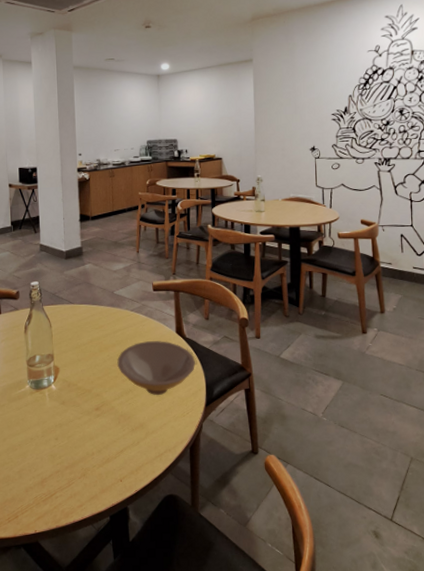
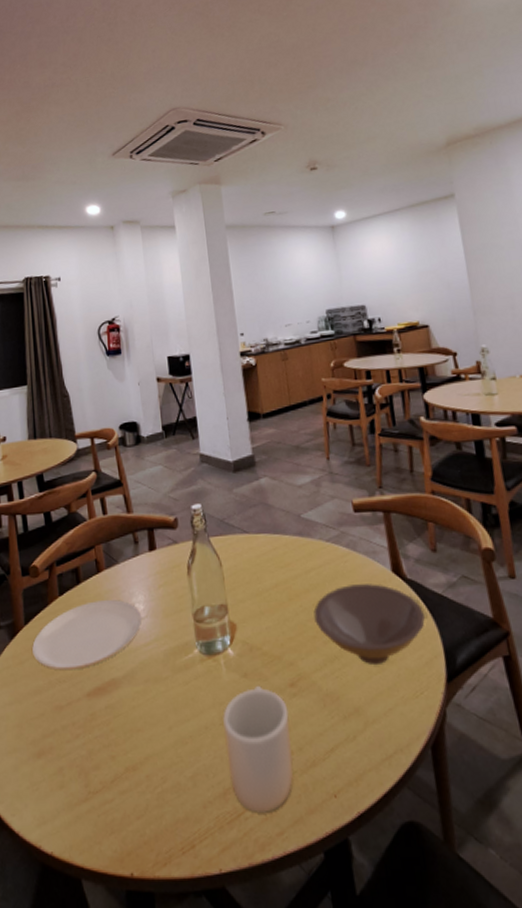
mug: none [44,409,94,493] -> present [222,685,294,813]

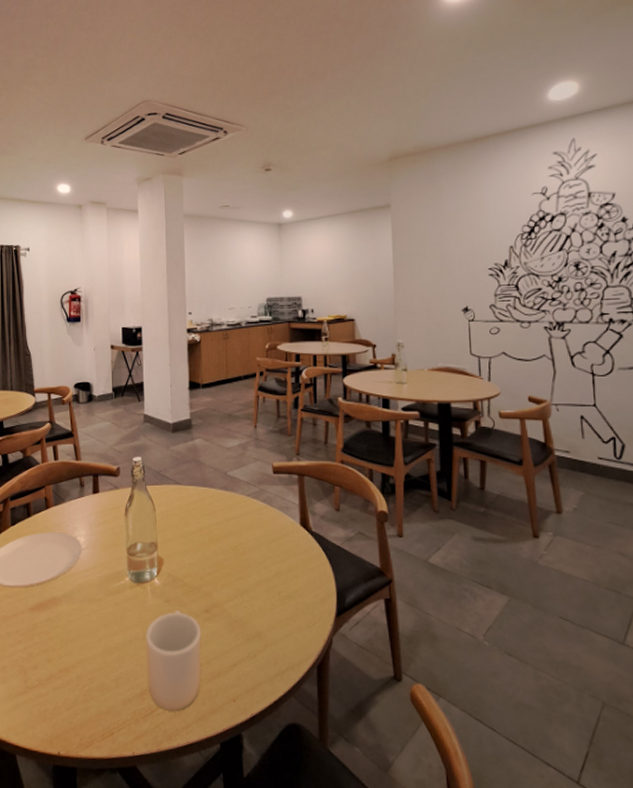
bowl: present [313,584,426,664] -> none [230,533,324,599]

